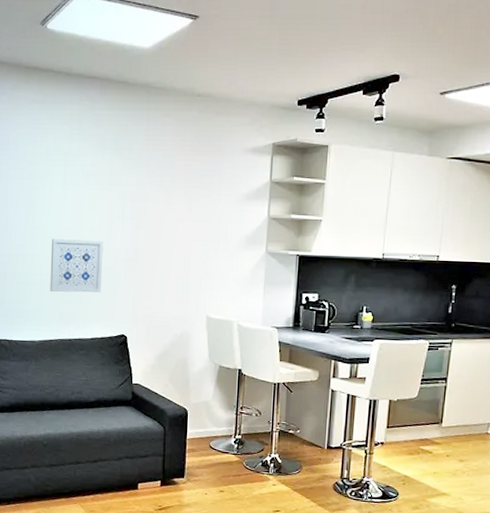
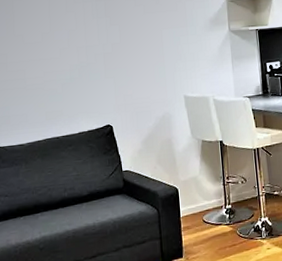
wall art: present [50,239,103,293] -> none [32,40,84,94]

